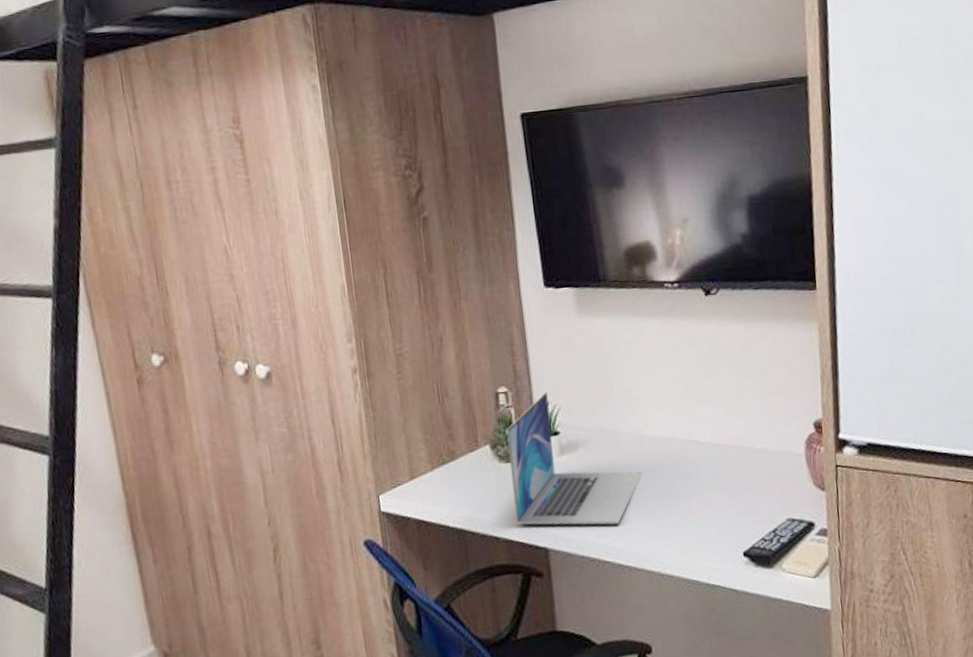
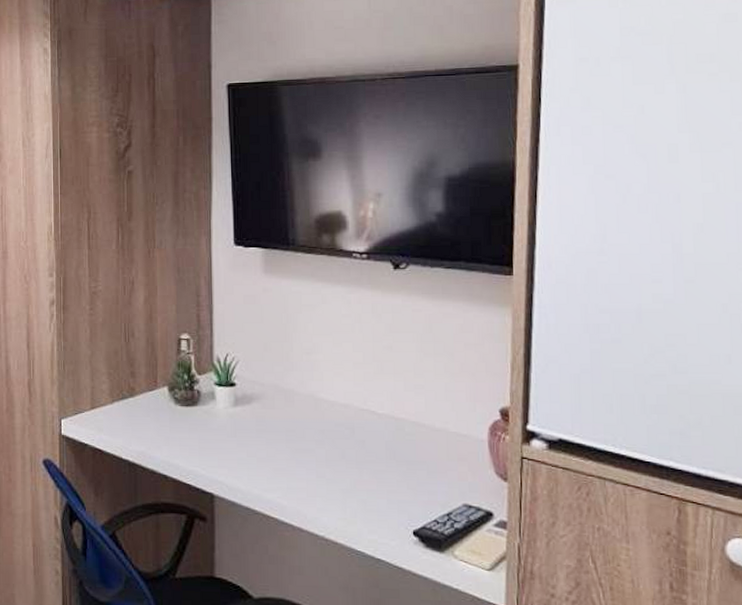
laptop: present [506,392,643,525] -> none [185,343,315,482]

